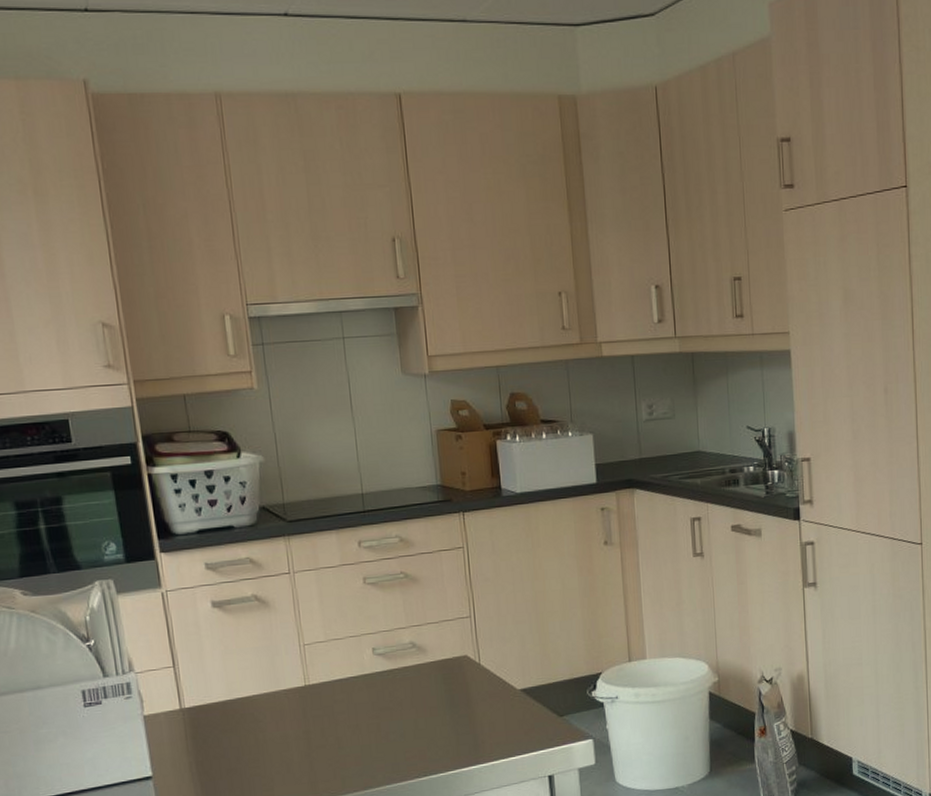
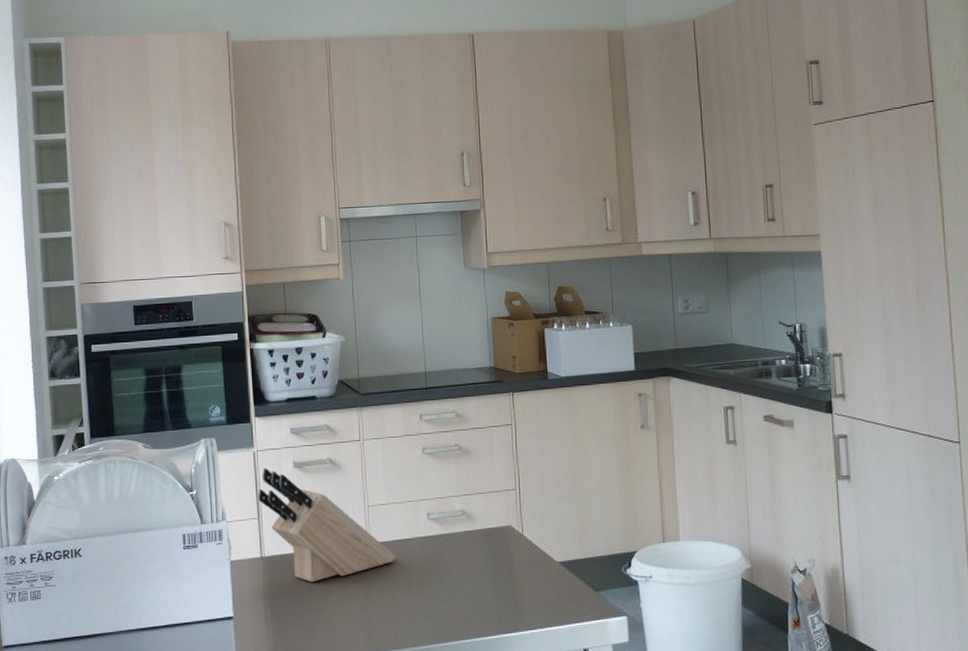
knife block: none [171,609,340,732] -> present [258,467,397,583]

